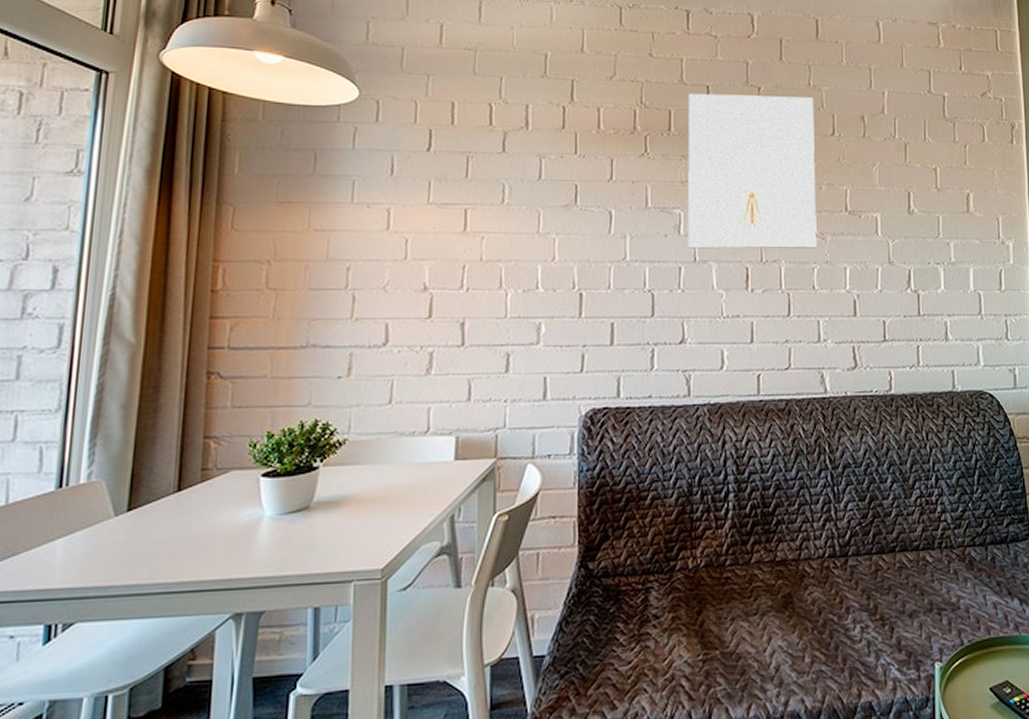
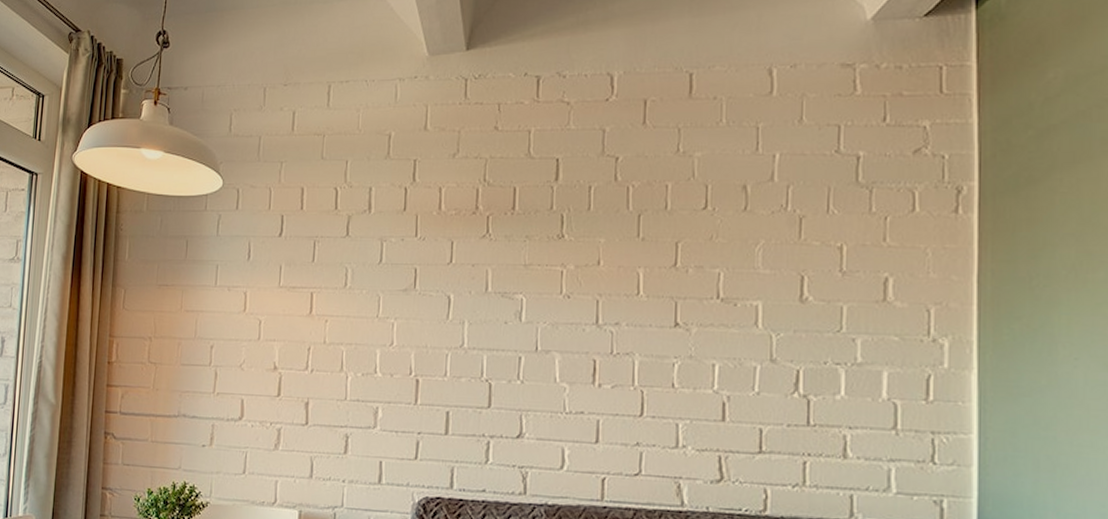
picture frame: present [688,93,817,249] -> none [529,166,683,341]

